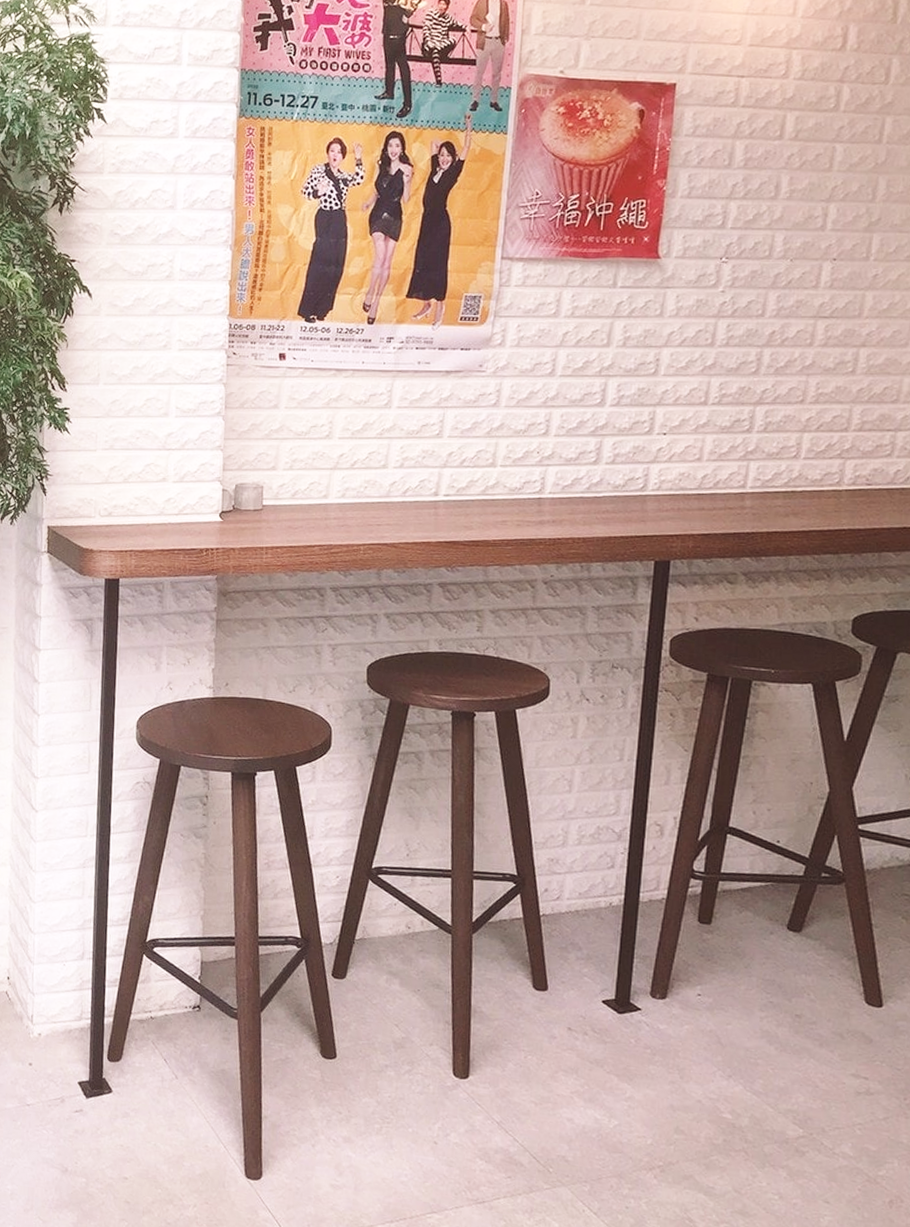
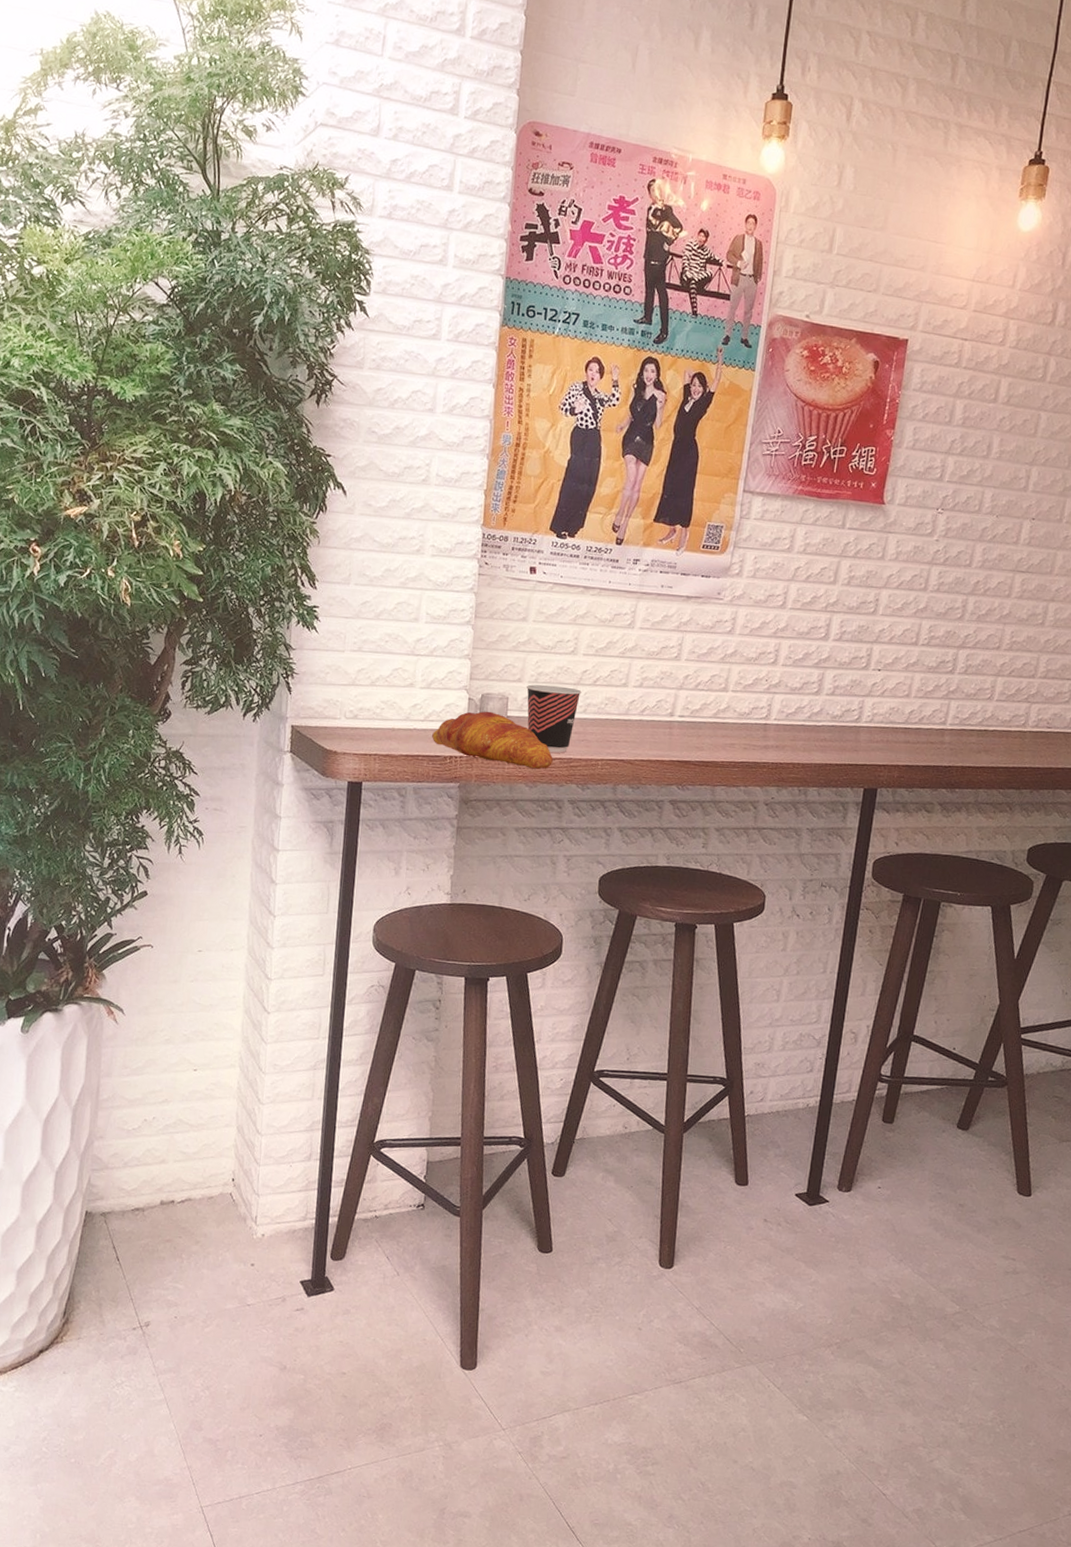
croissant: none [187,501,312,558] -> present [432,711,553,769]
cup: none [280,471,339,541] -> present [526,684,582,754]

